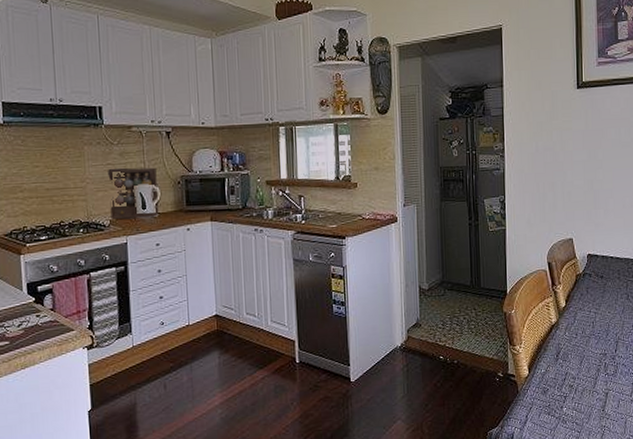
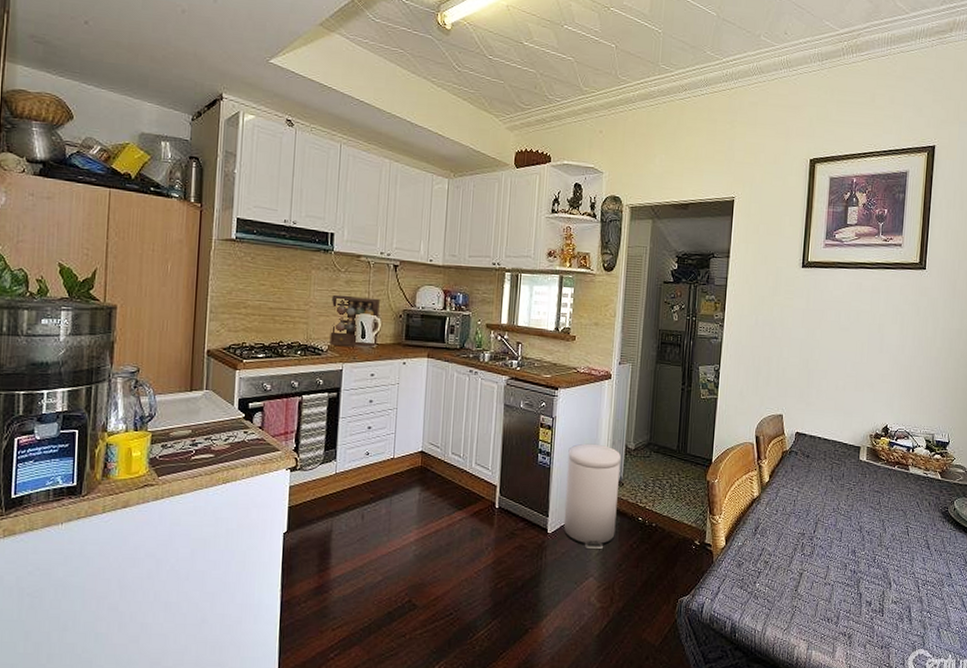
pedal bin: none [362,288,418,394] -> present [563,443,622,550]

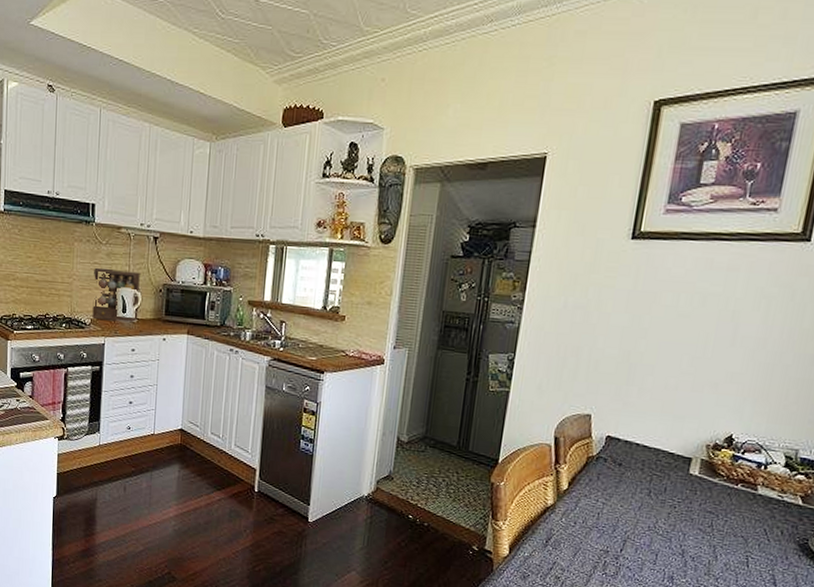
pedal bin: present [563,443,622,550] -> none [325,432,392,545]

